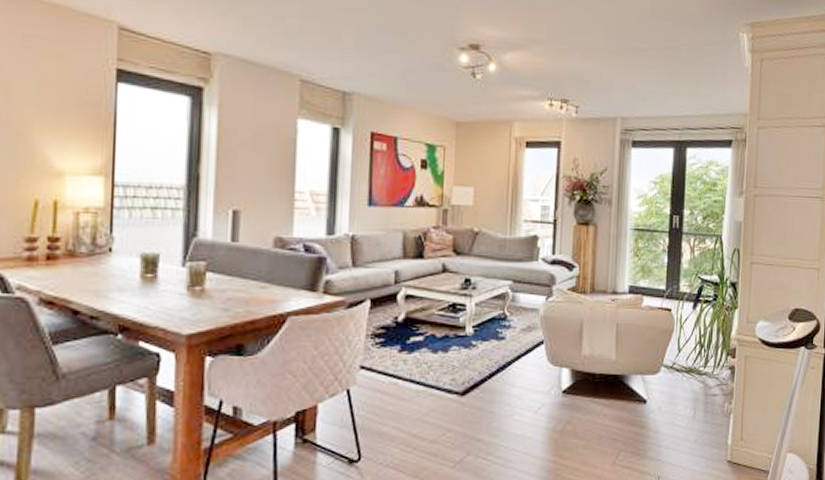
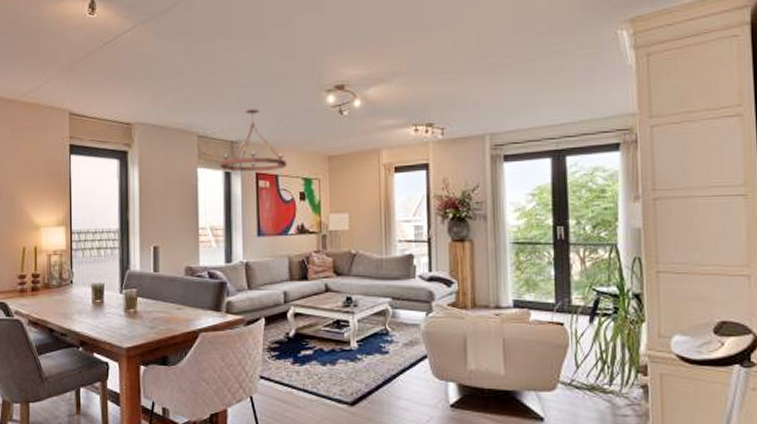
chandelier: none [325,56,409,132] -> present [219,109,288,173]

